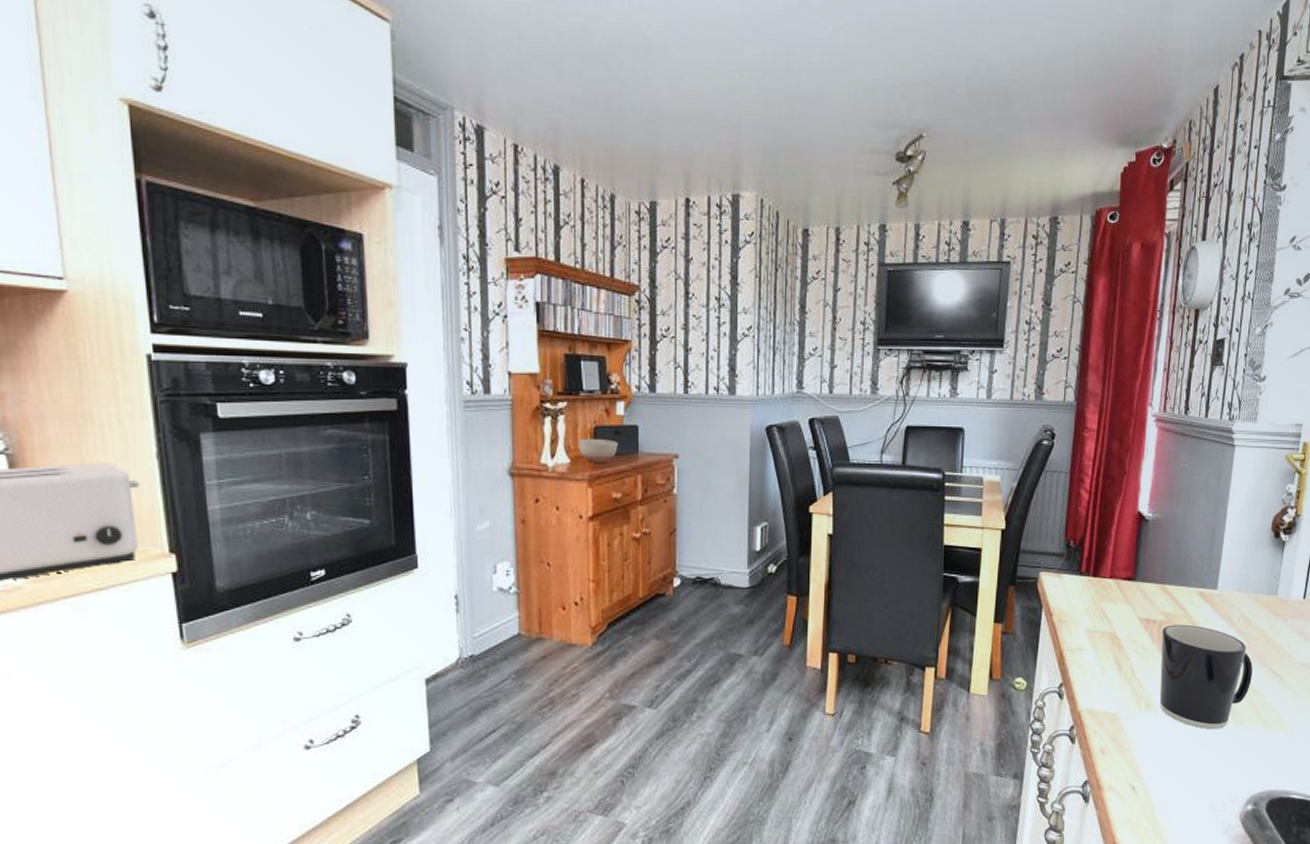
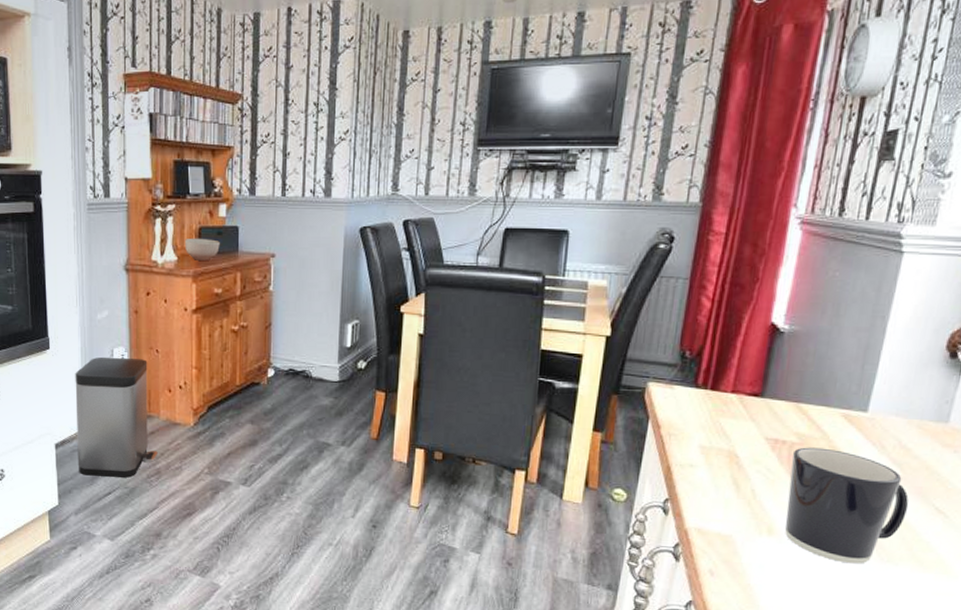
pedal bin: none [450,573,551,713] -> present [75,357,158,478]

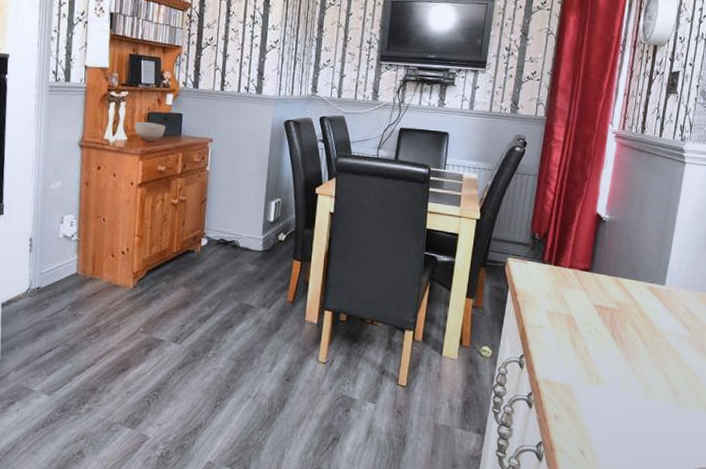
pedal bin: present [75,357,158,478] -> none [22,223,98,336]
mug: present [785,447,909,564] -> none [609,312,696,408]

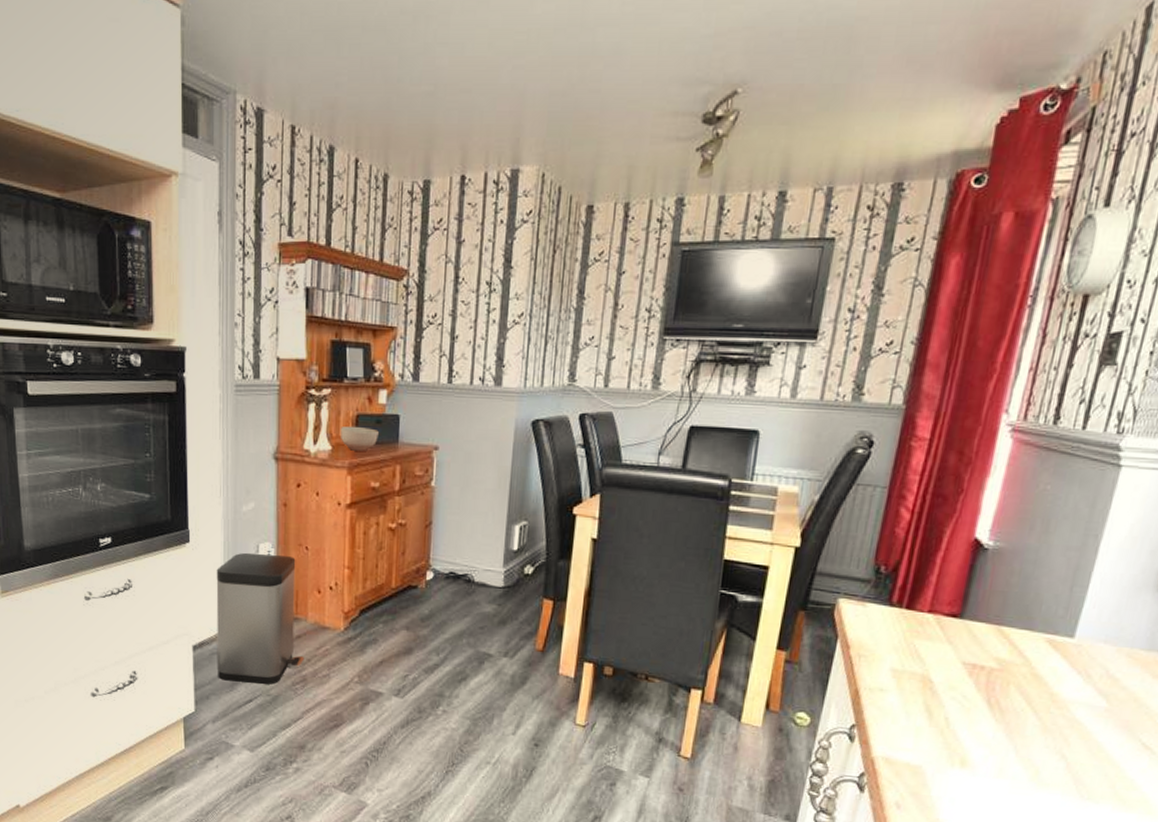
pedal bin: none [22,223,98,336] -> present [216,552,304,684]

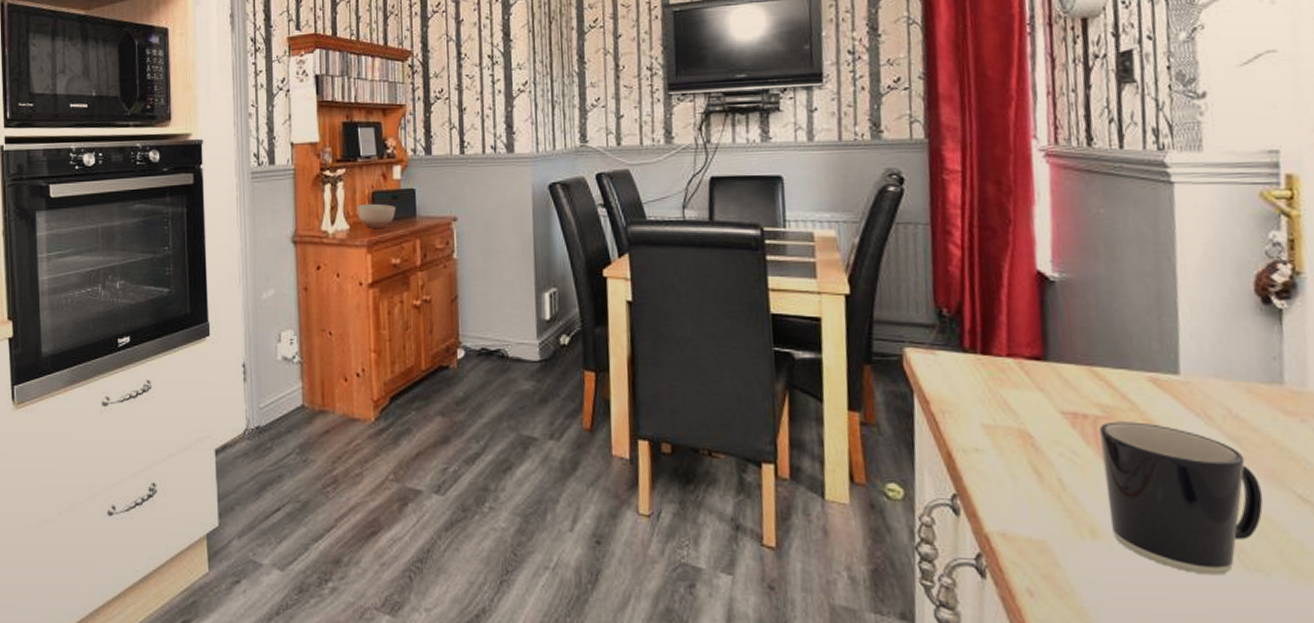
pedal bin: present [216,552,304,684] -> none [238,342,334,489]
mug: none [979,673,1114,801] -> present [1098,421,1264,575]

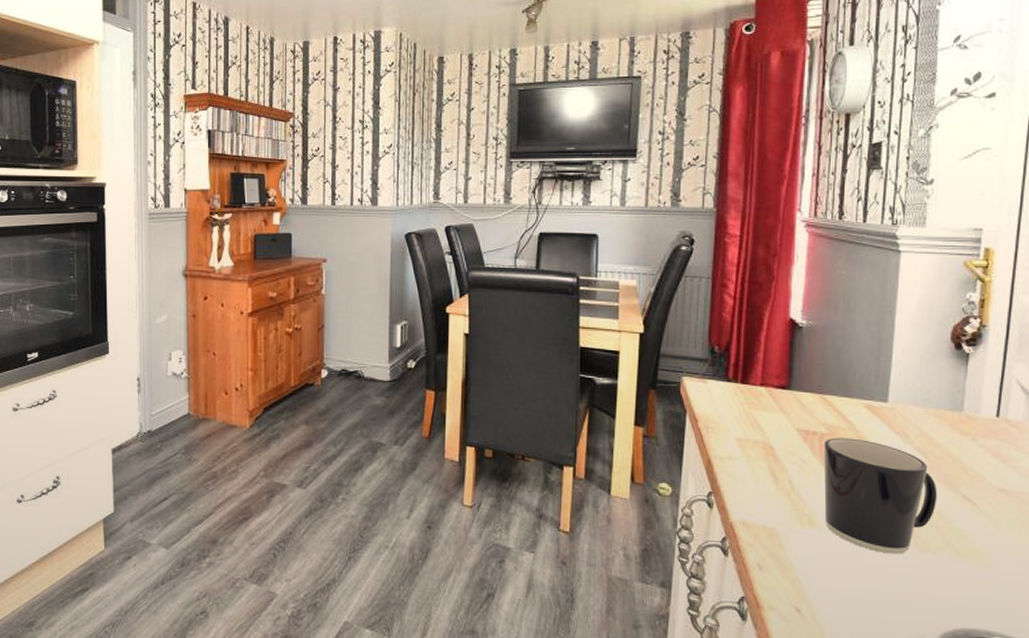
bowl: present [356,203,396,228] -> none [240,244,274,266]

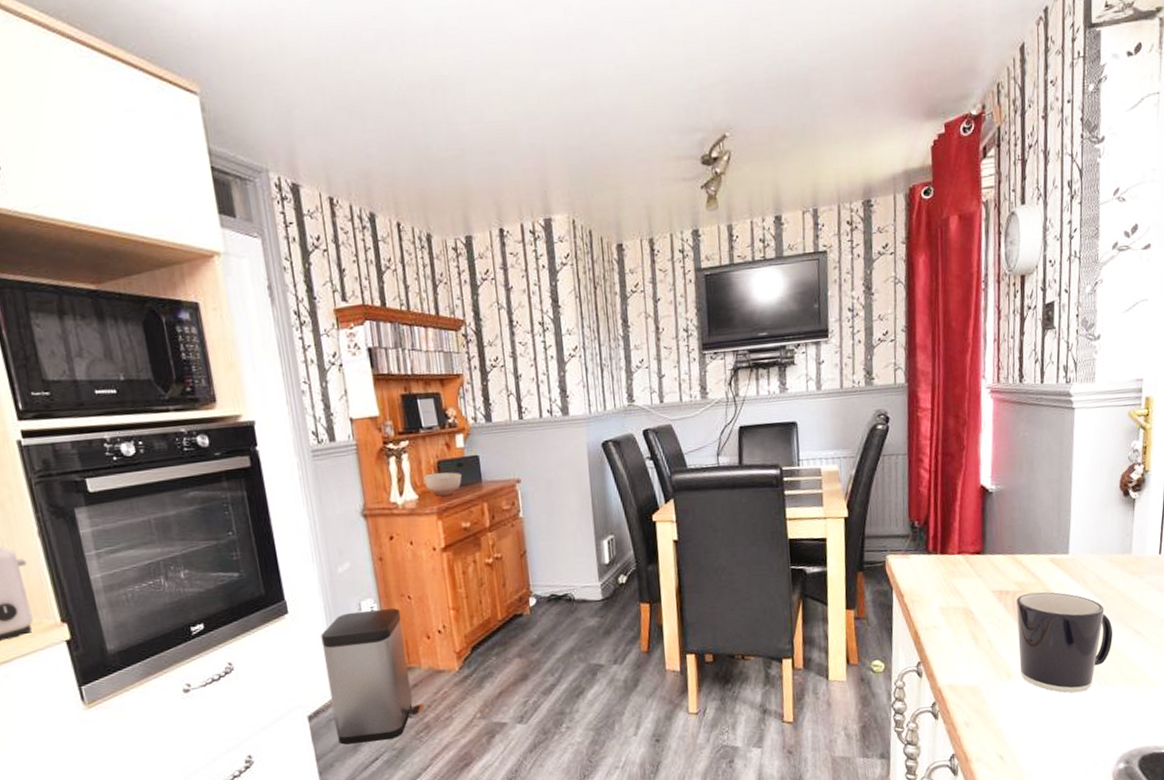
pedal bin: none [133,360,214,482] -> present [320,608,424,745]
bowl: none [240,244,274,266] -> present [423,472,462,496]

